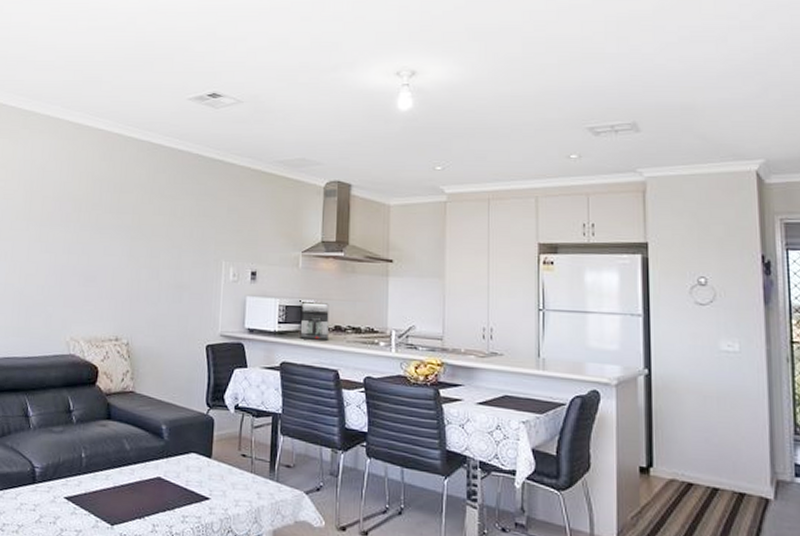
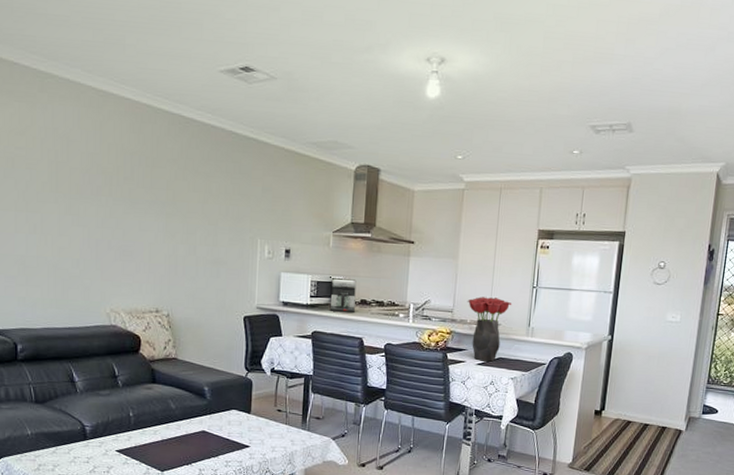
bouquet: none [459,321,515,401] -> present [467,297,512,362]

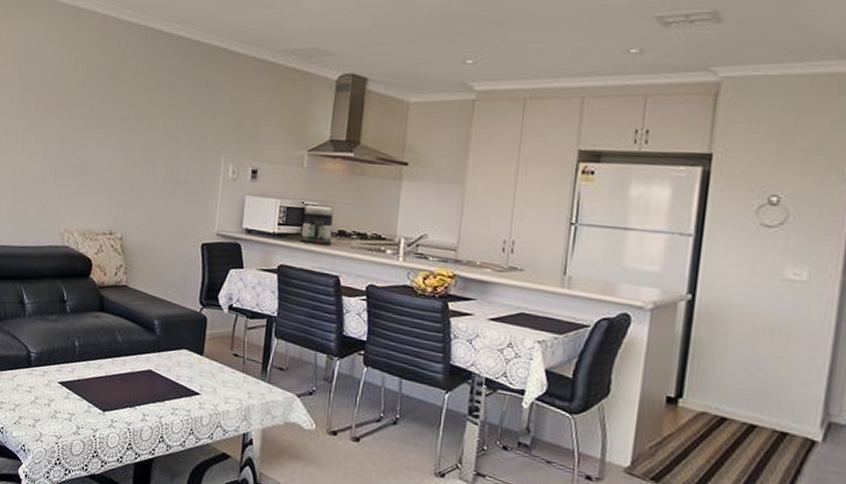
bouquet: present [467,297,512,362] -> none [476,233,540,318]

